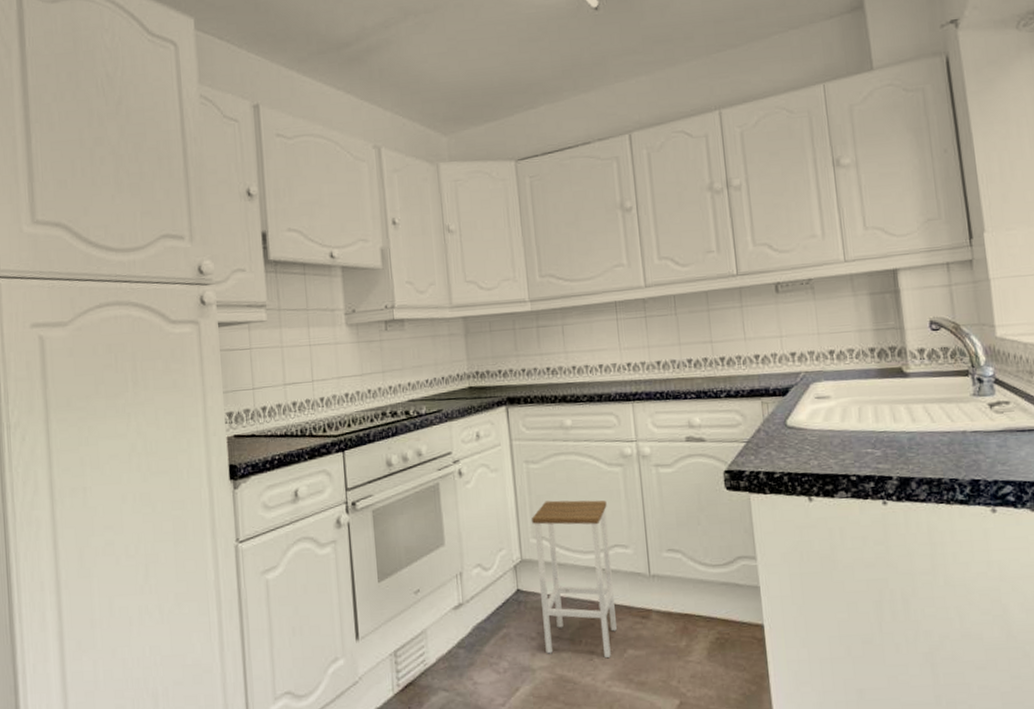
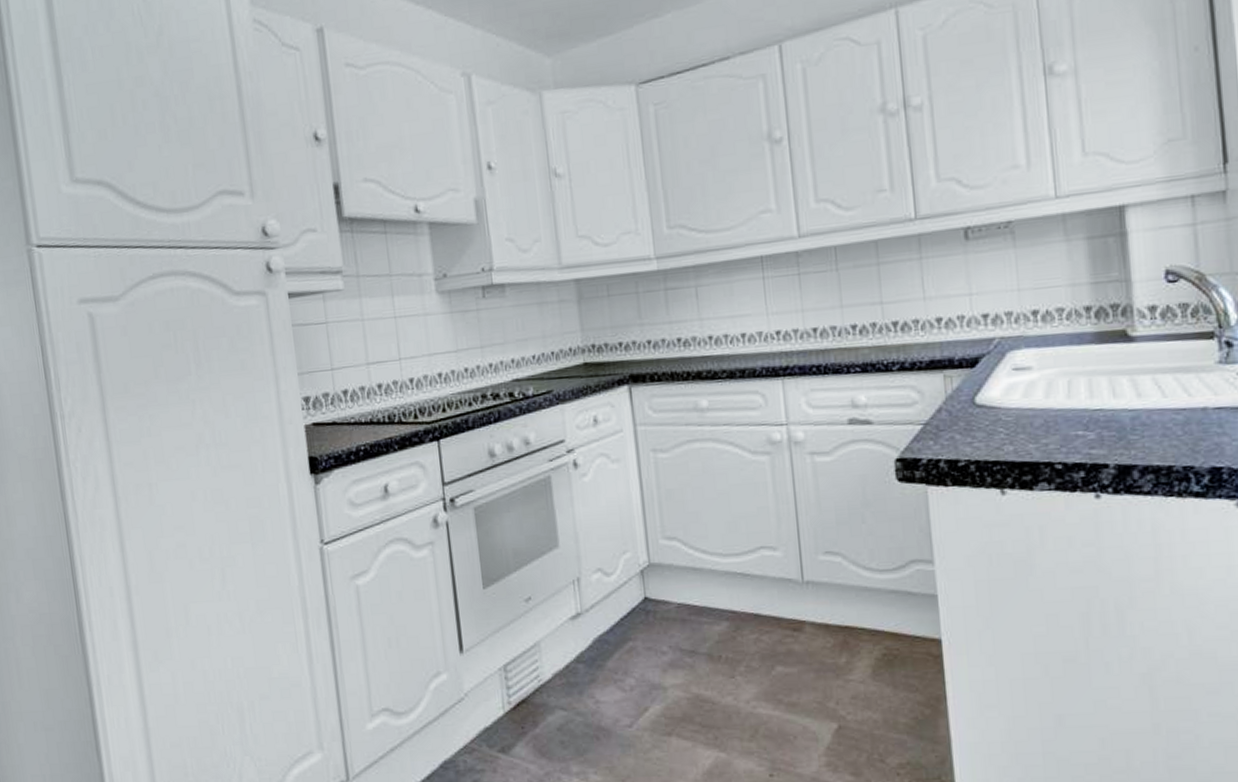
step stool: present [532,500,617,659] -> none [661,494,763,676]

